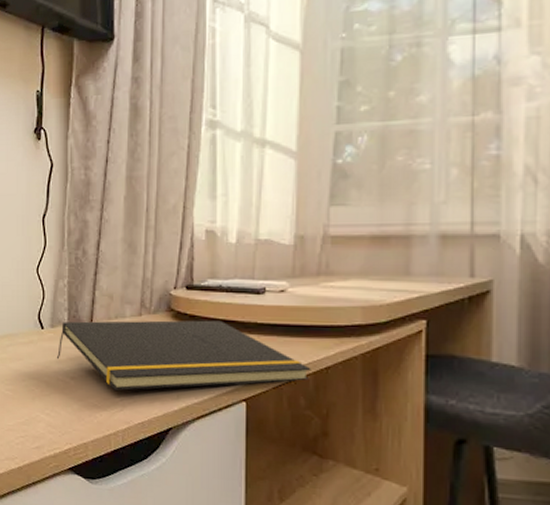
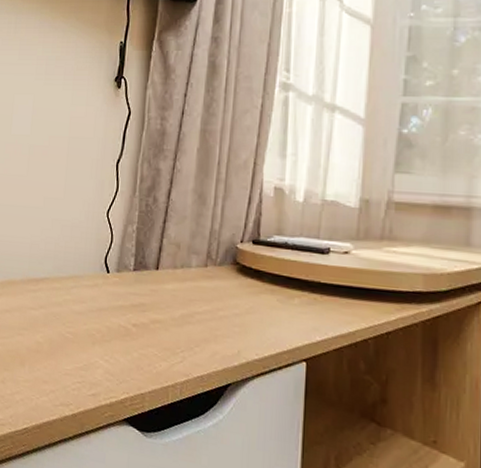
notepad: present [56,320,311,391] -> none [119,267,372,345]

